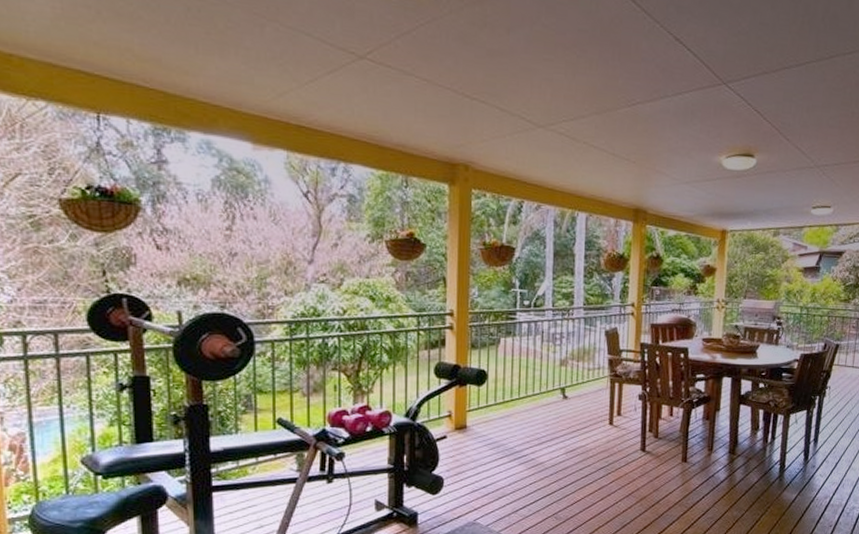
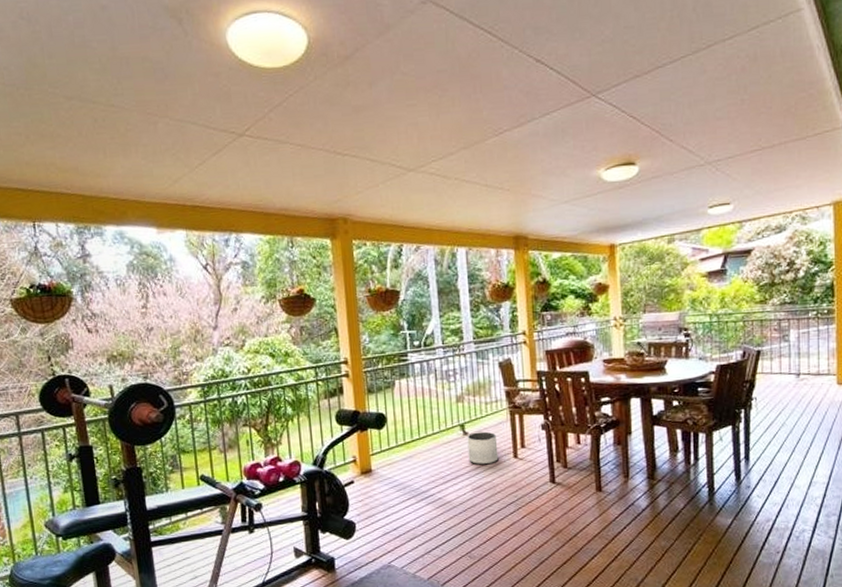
planter: none [565,397,595,429] -> present [467,431,499,465]

